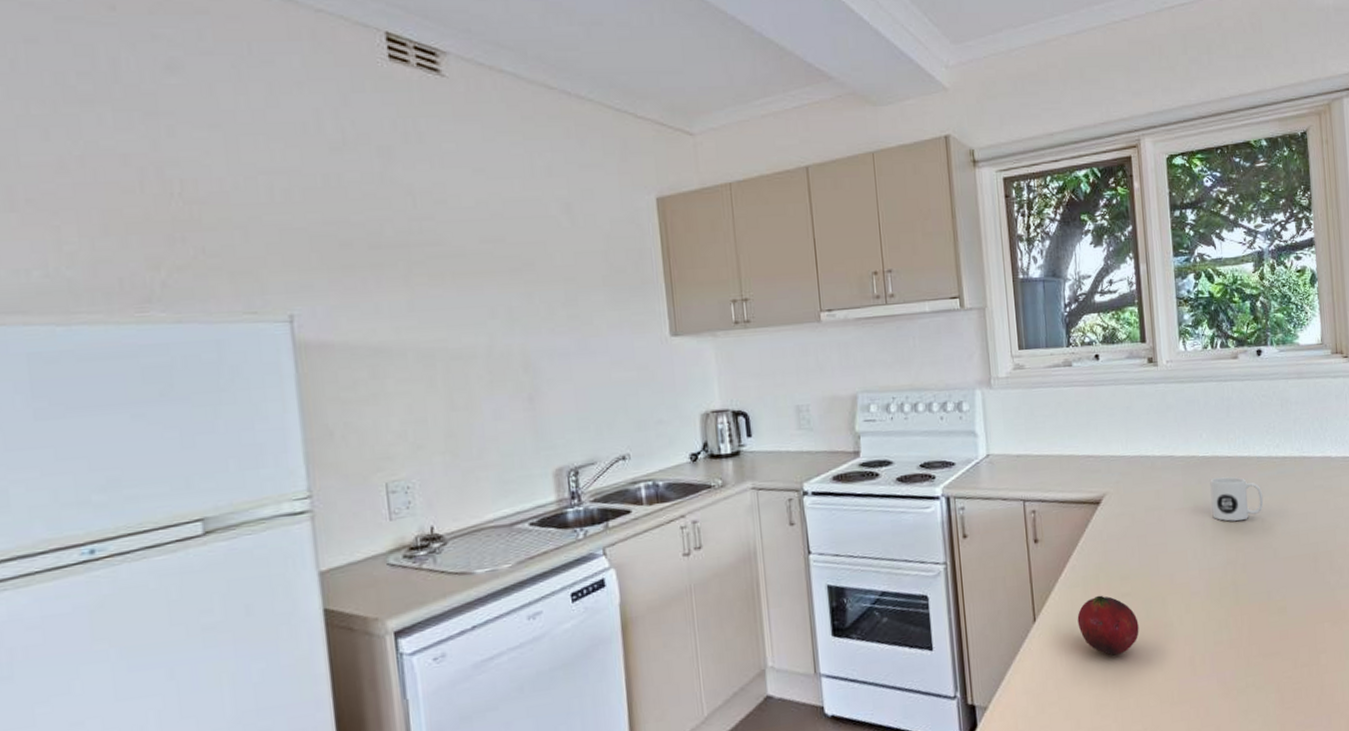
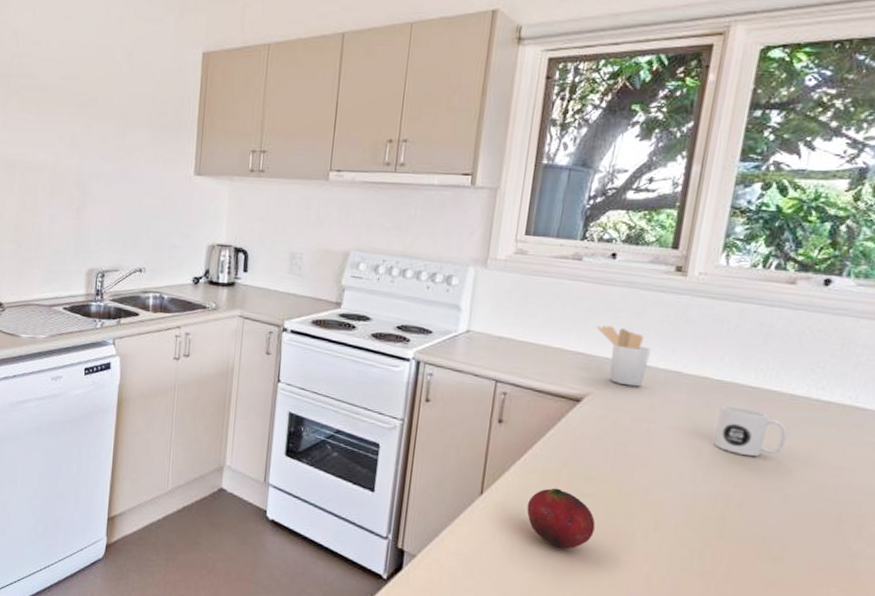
utensil holder: none [1098,424,1147,479] -> present [596,325,651,387]

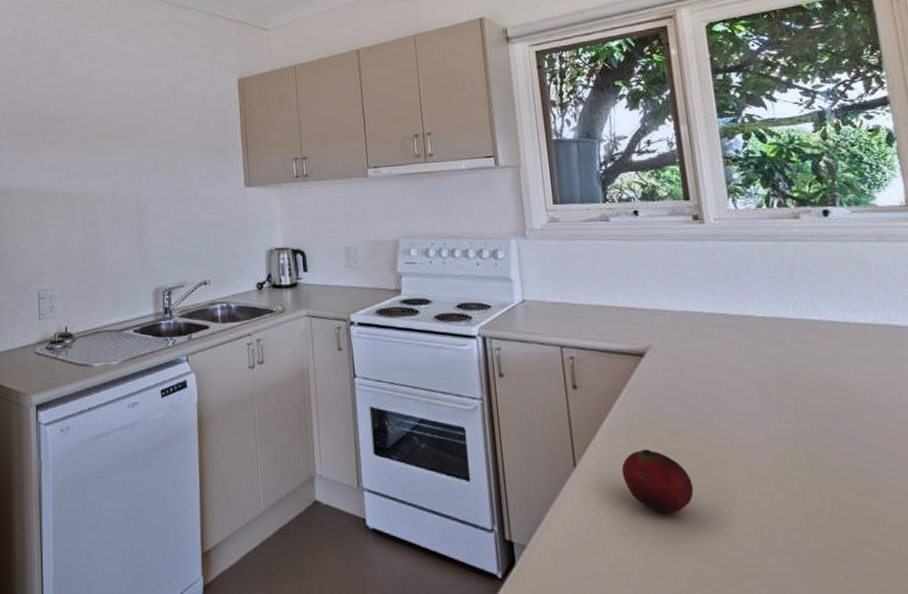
utensil holder: present [596,325,651,387] -> none [639,278,696,334]
mug: present [714,405,787,457] -> none [772,340,842,389]

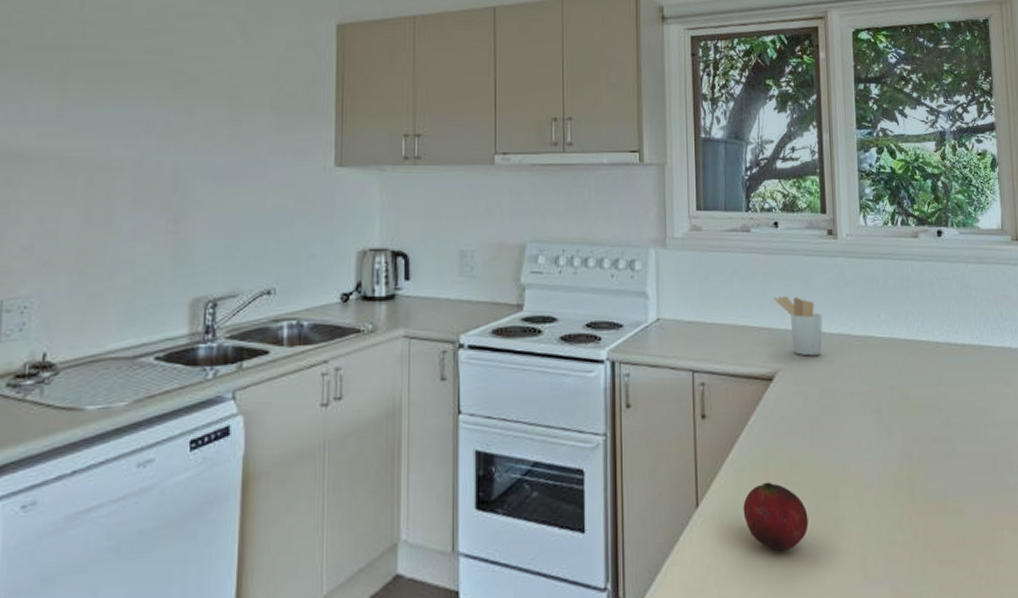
utensil holder: none [639,278,696,334] -> present [774,296,823,356]

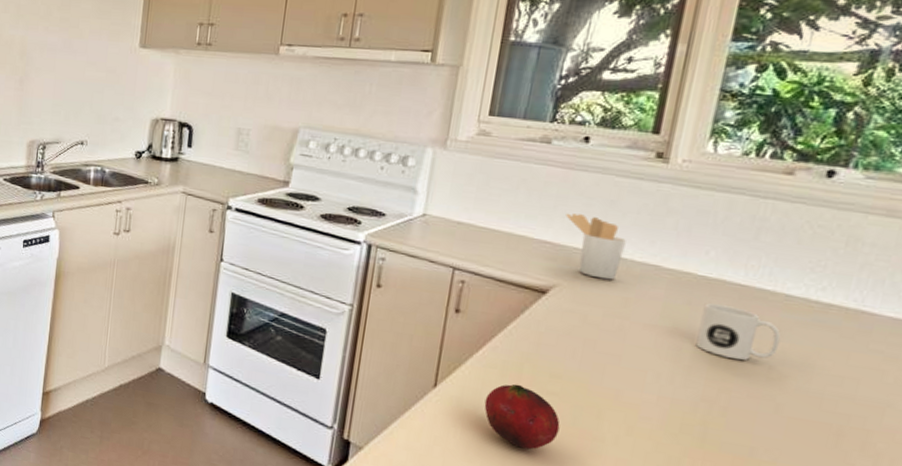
mug: none [887,361,942,410] -> present [696,303,781,361]

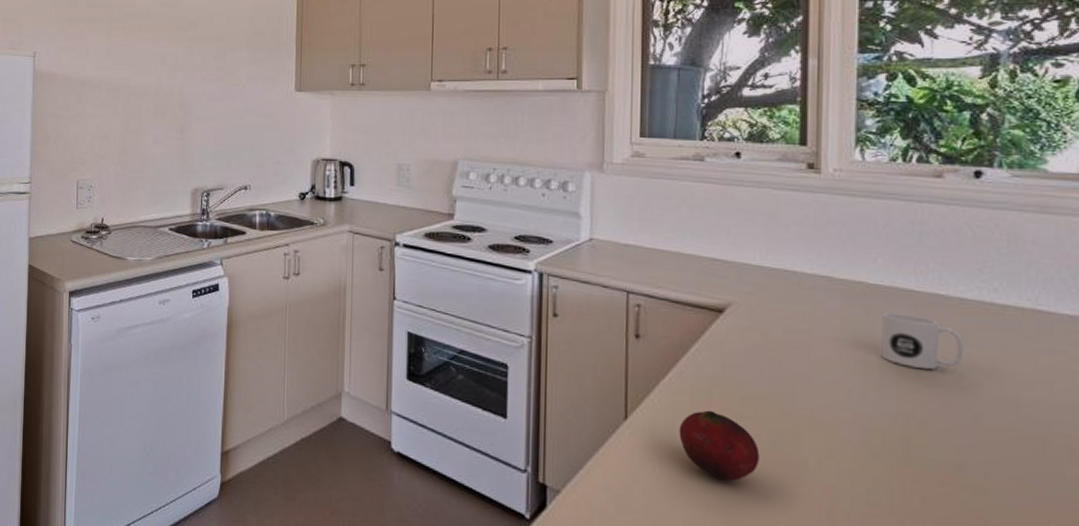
utensil holder: present [565,213,626,280] -> none [730,229,793,294]

